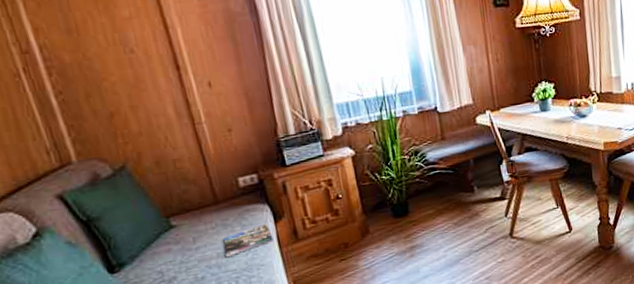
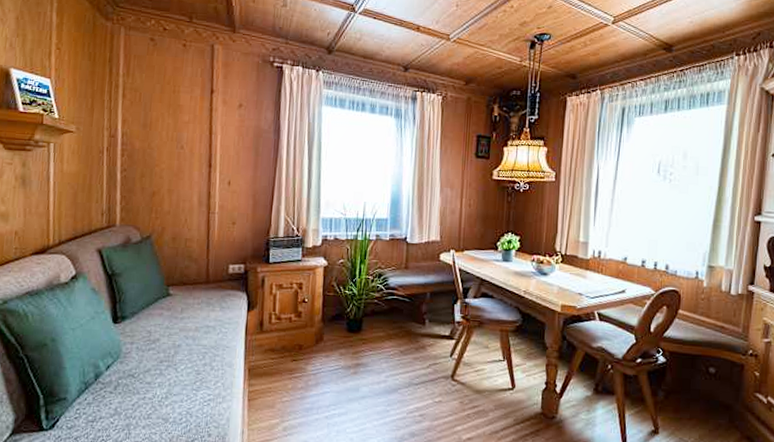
magazine: present [224,223,274,258] -> none [202,310,243,333]

